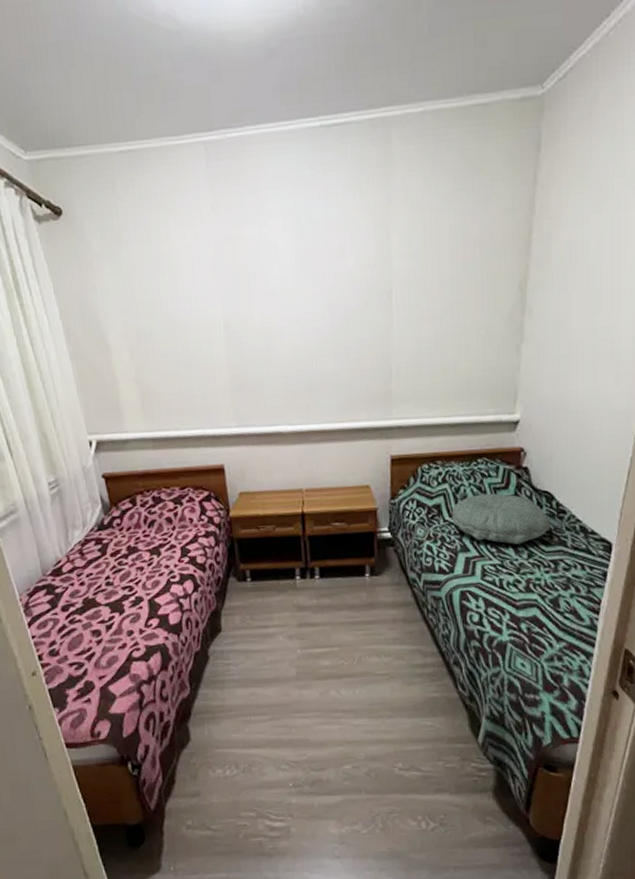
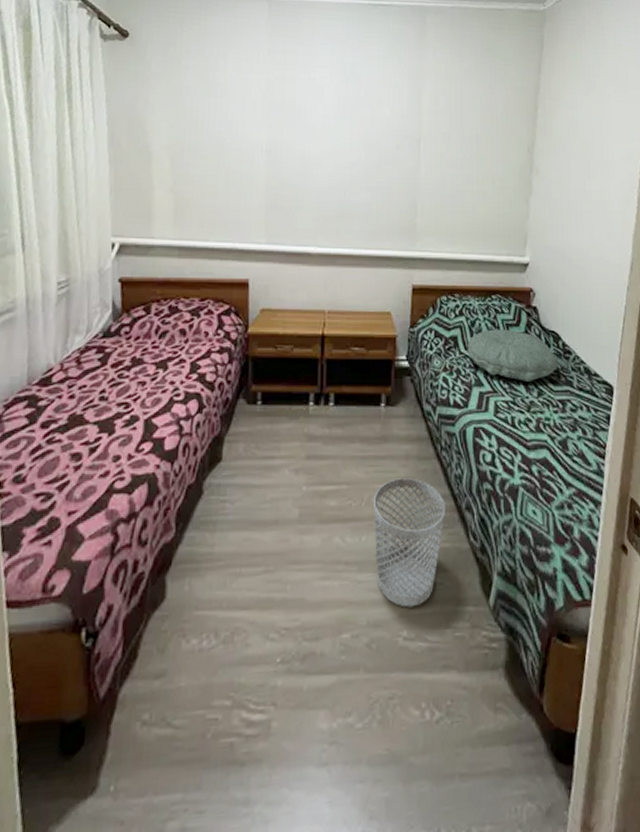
wastebasket: none [365,639,435,745] -> present [374,478,446,608]

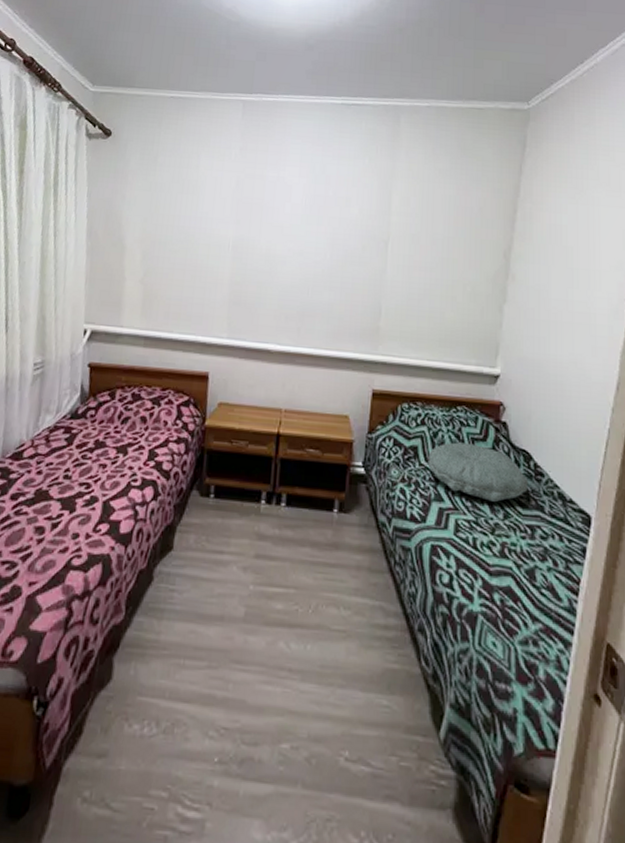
wastebasket: present [374,478,446,608] -> none [320,589,397,727]

